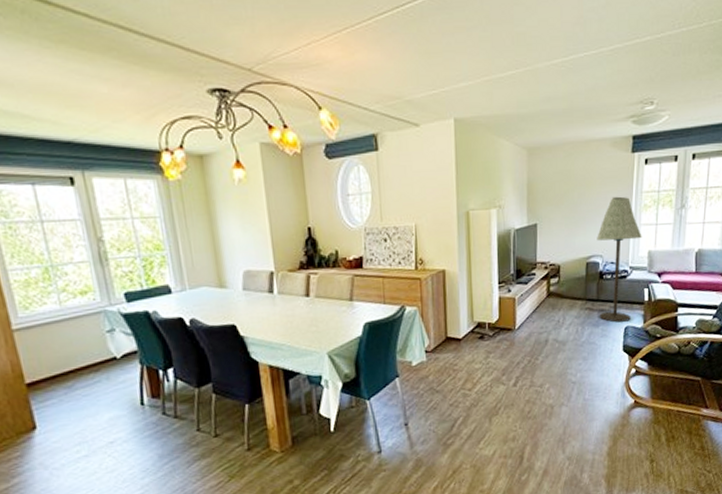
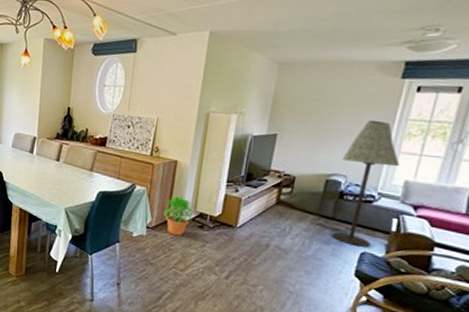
potted plant: none [441,309,472,353] -> present [164,195,195,236]

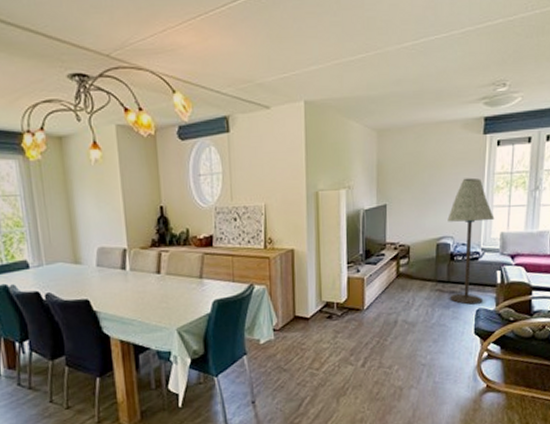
potted plant: present [164,195,195,236] -> none [289,288,321,332]

